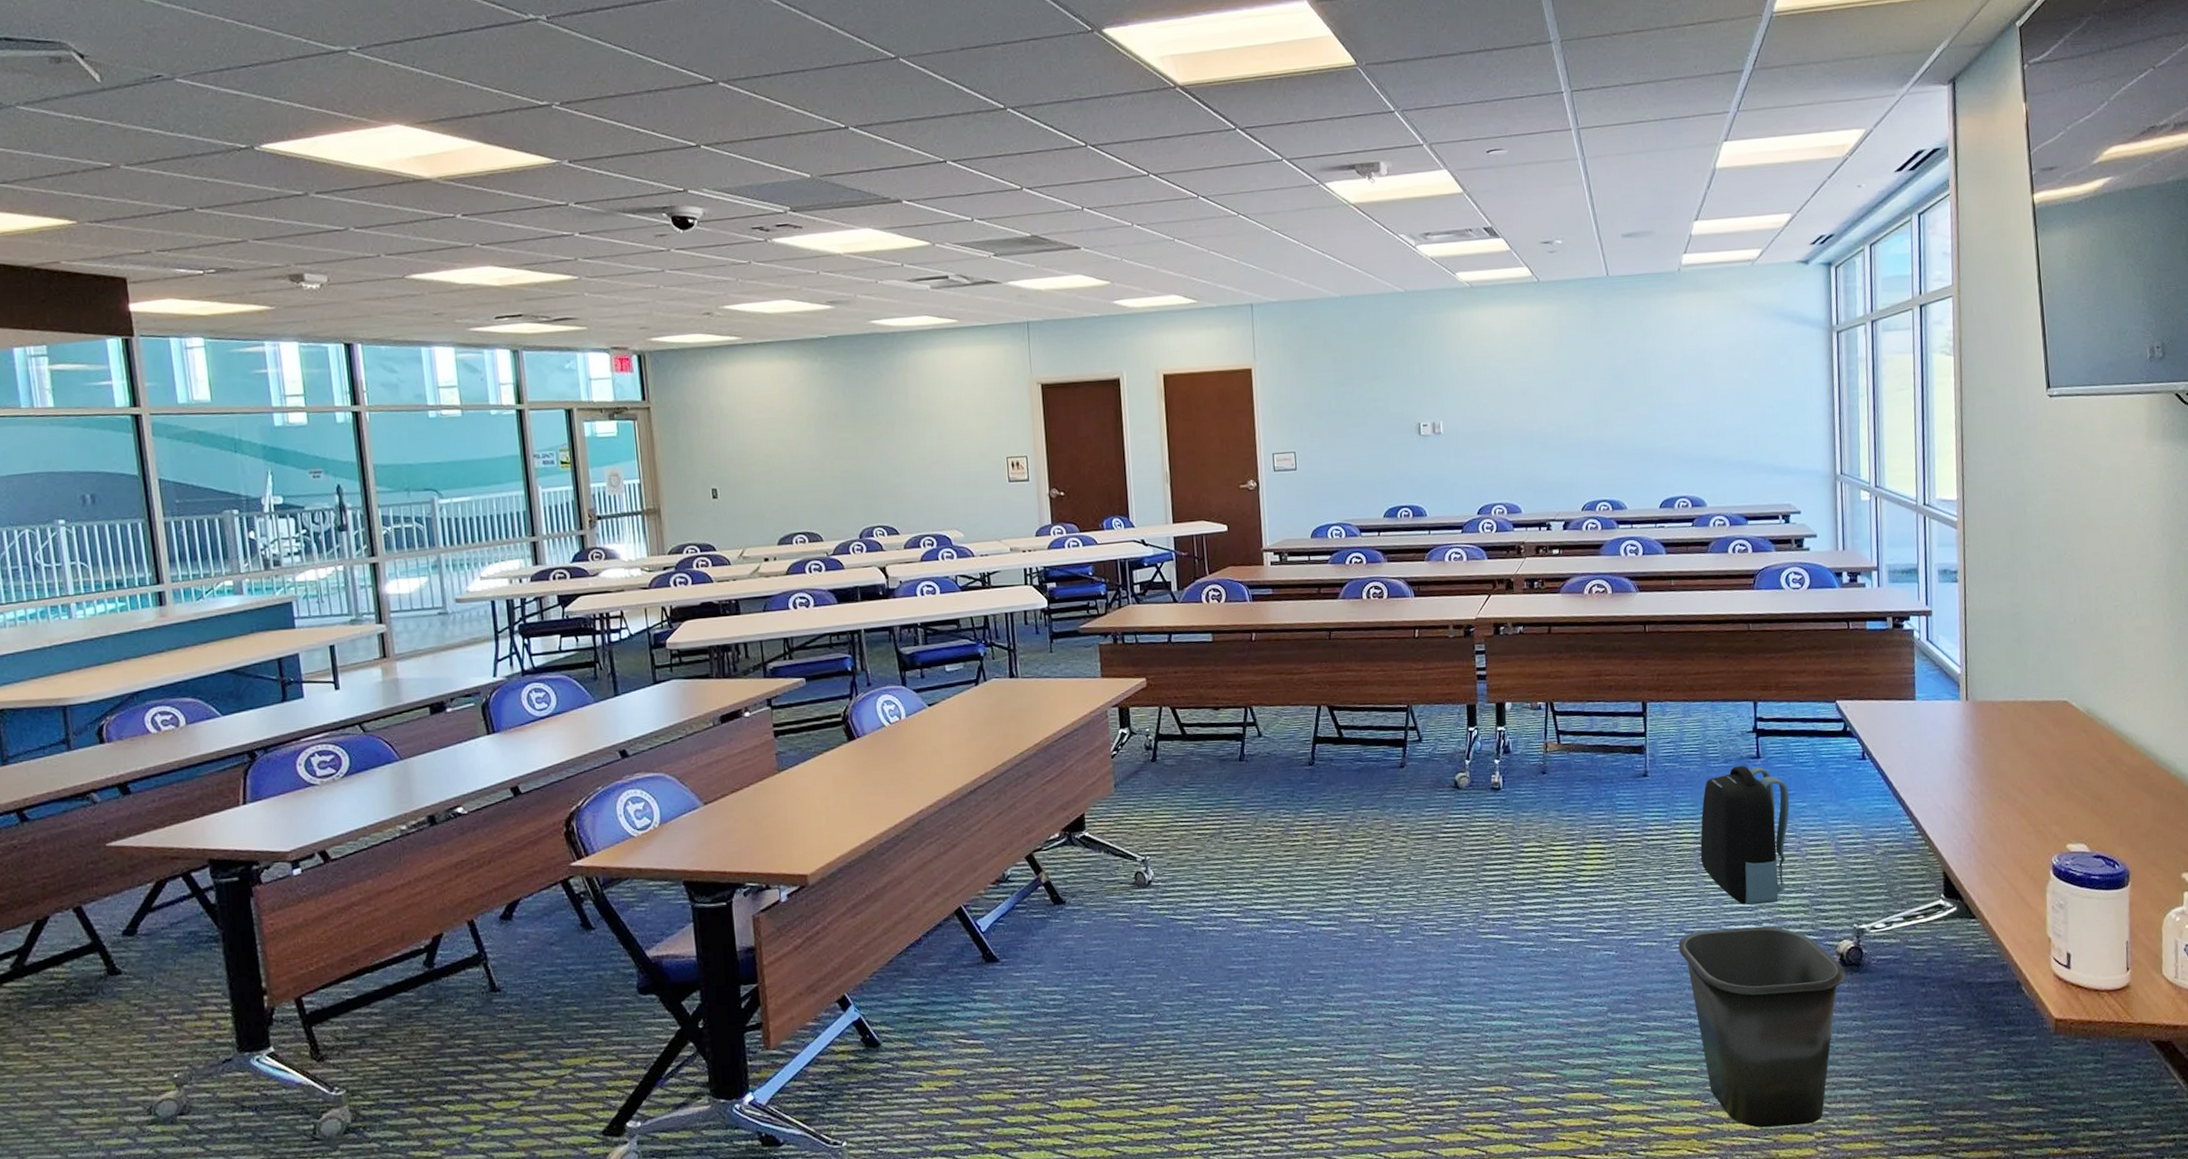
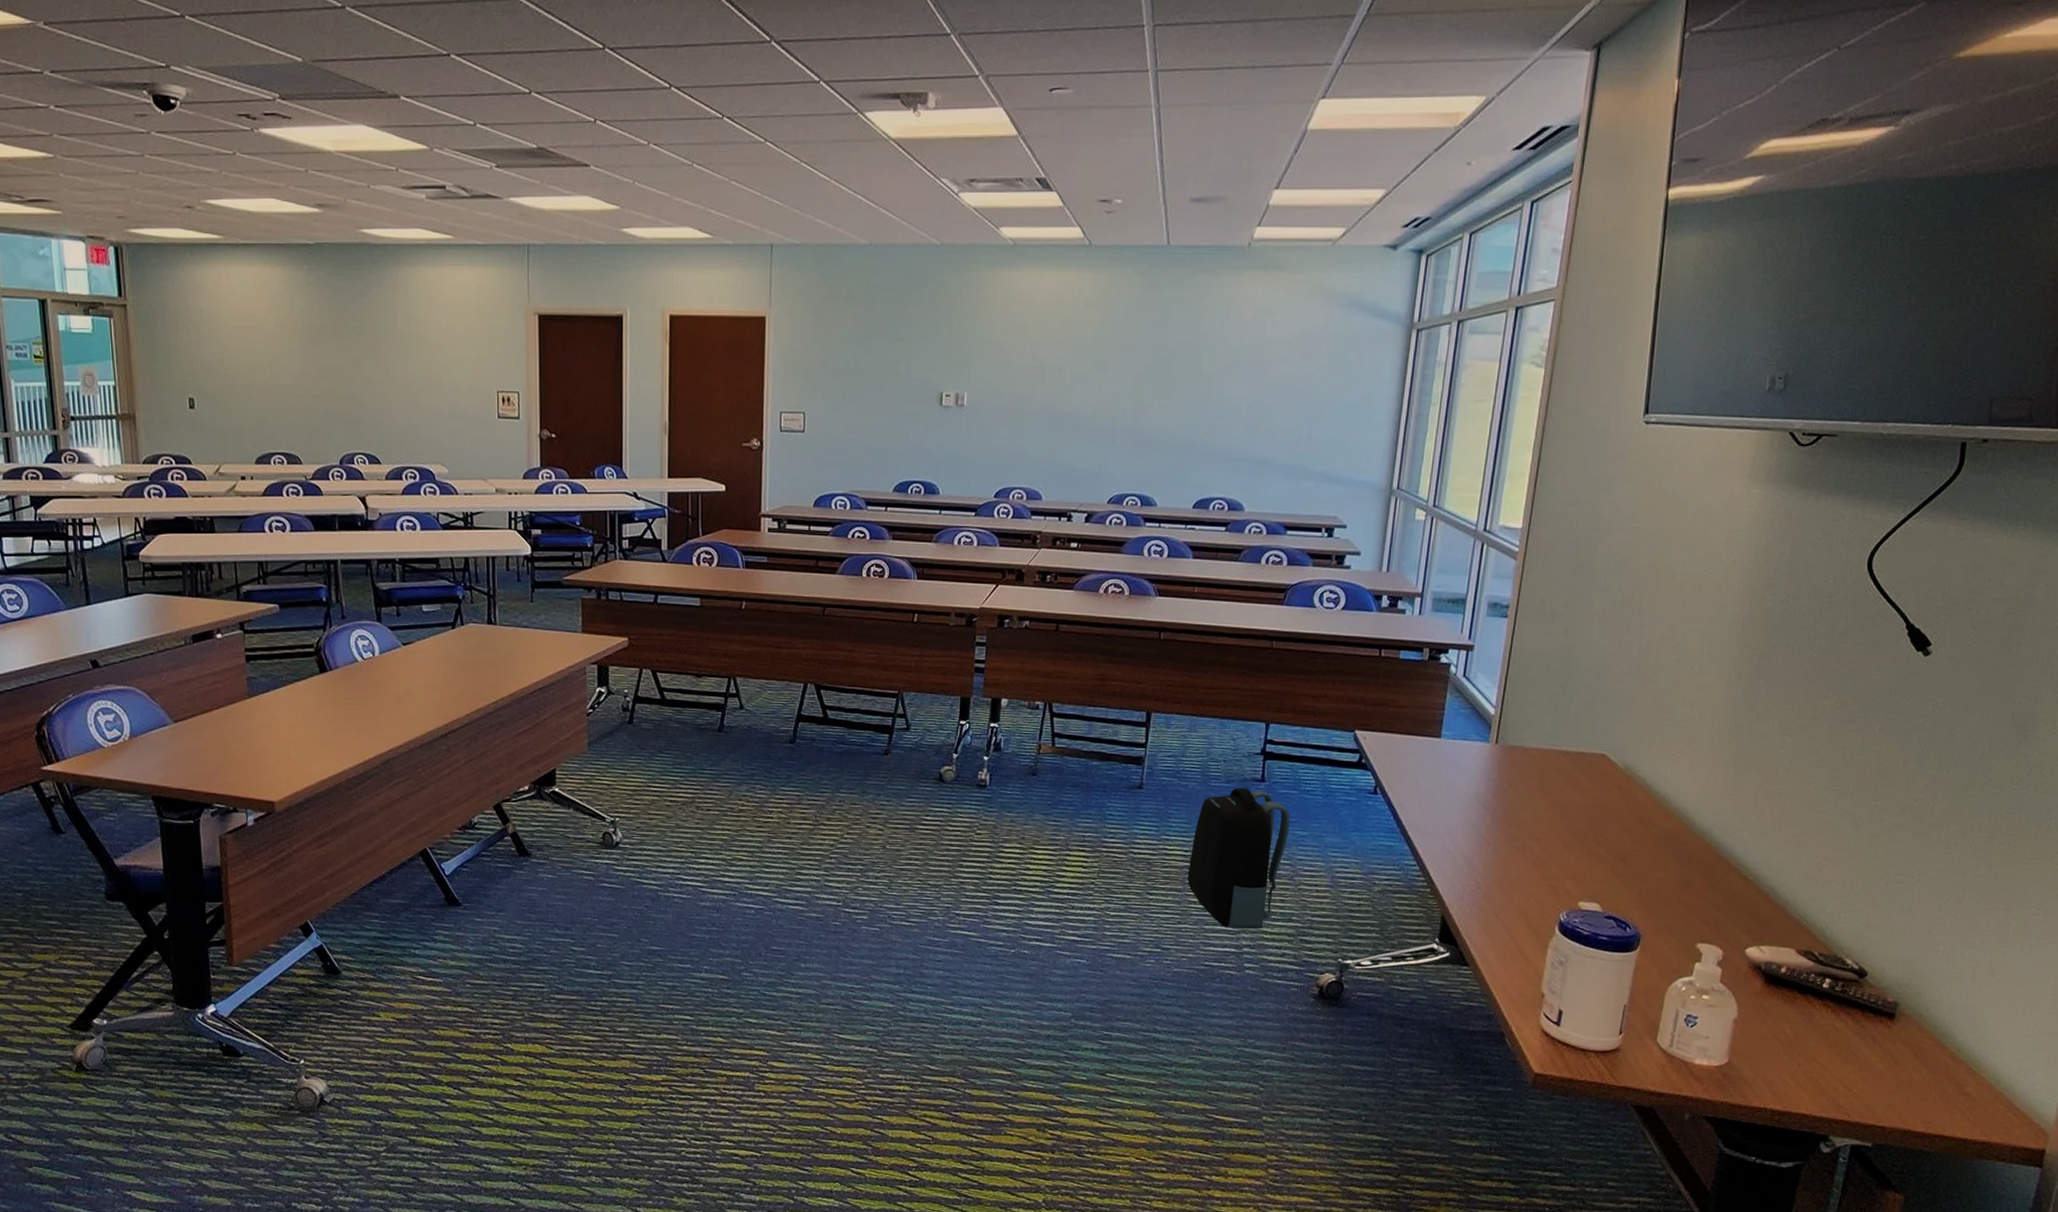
waste bin: present [1678,926,1845,1128] -> none [1152,949,1322,1147]

